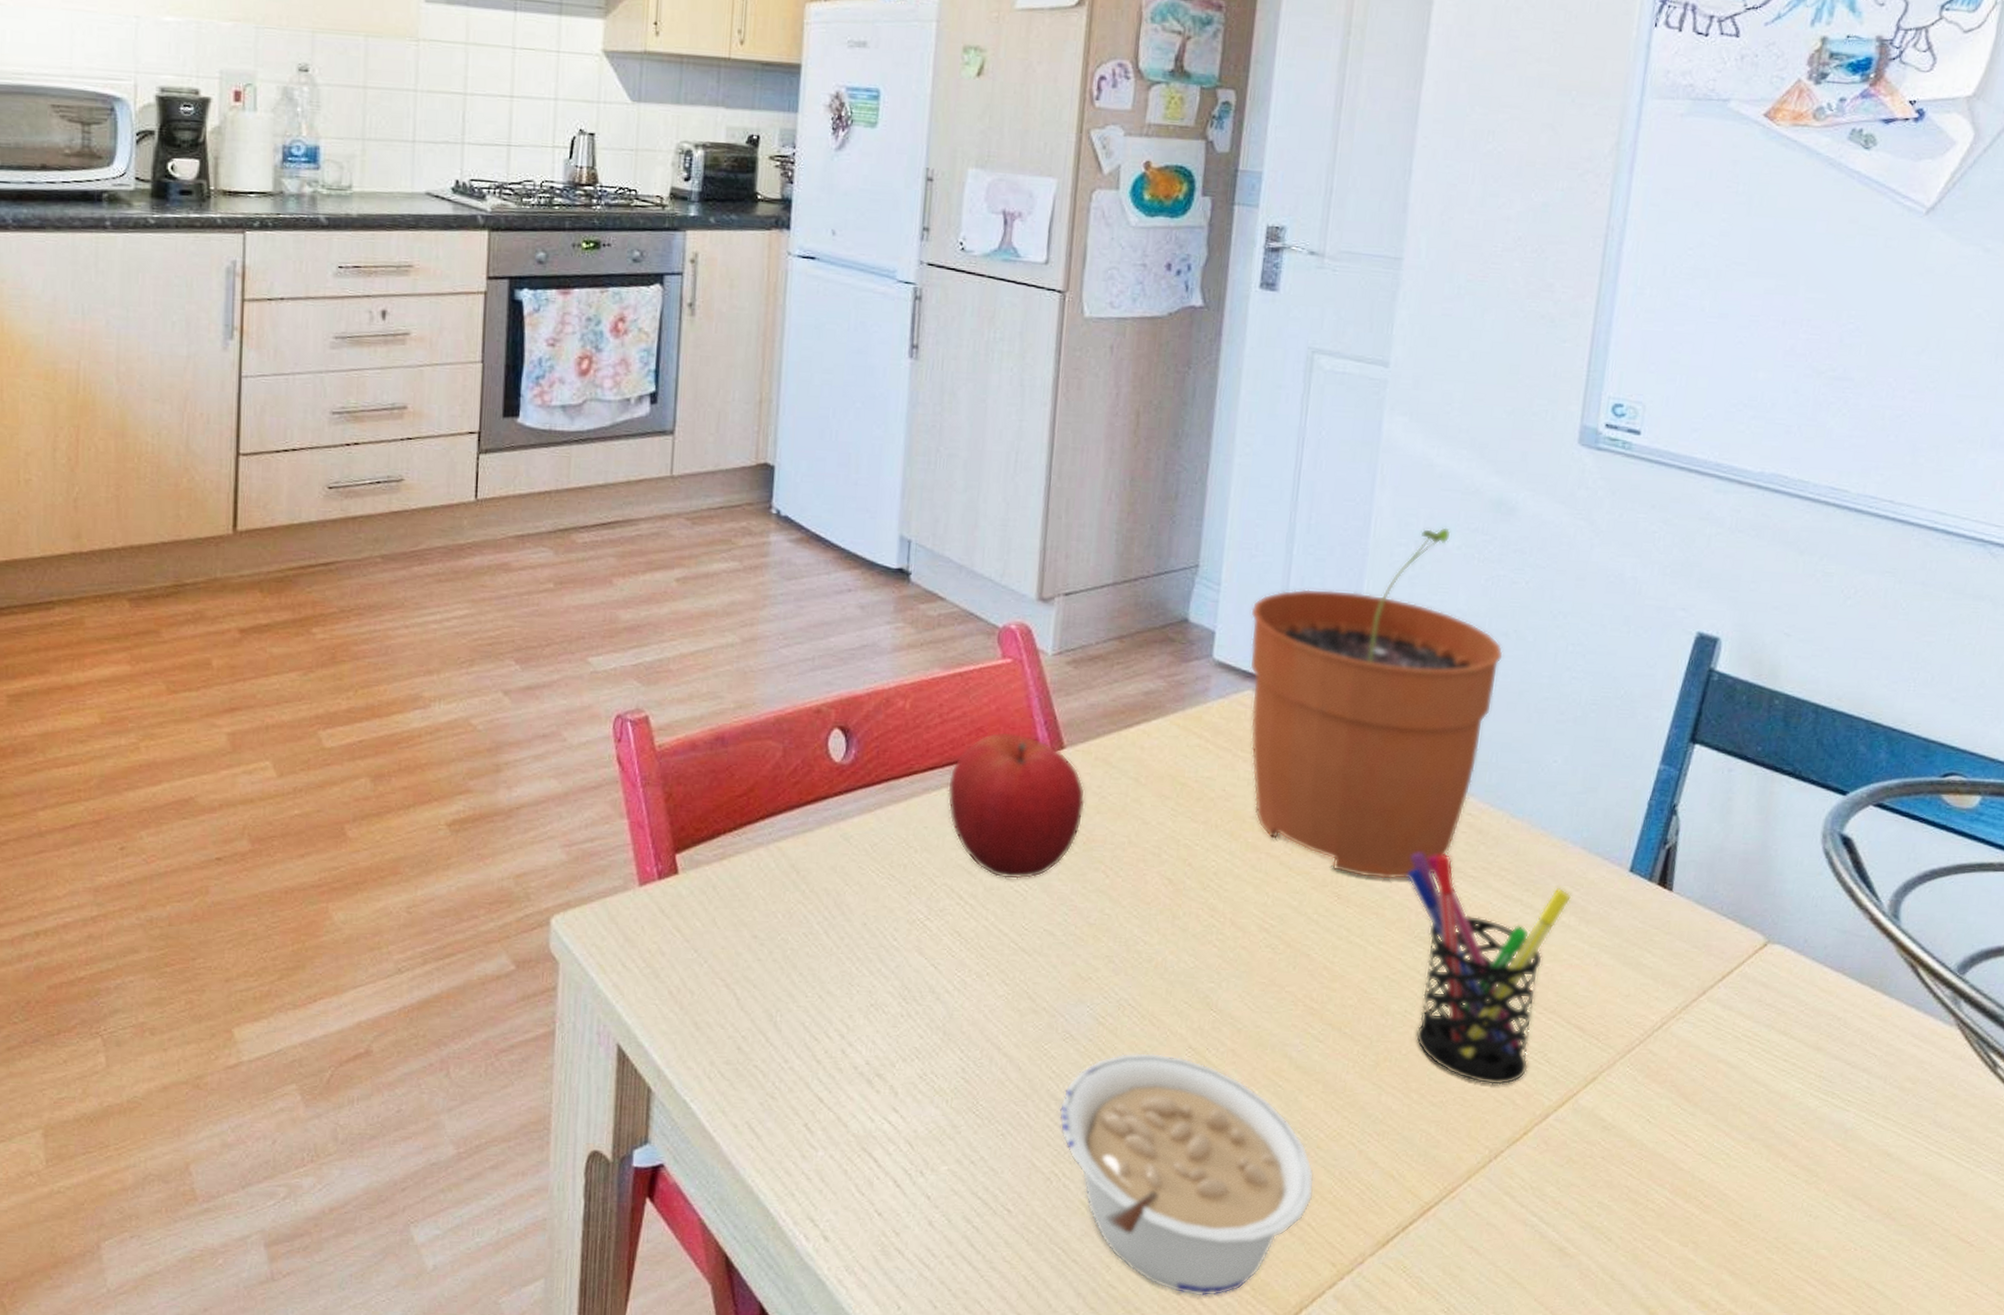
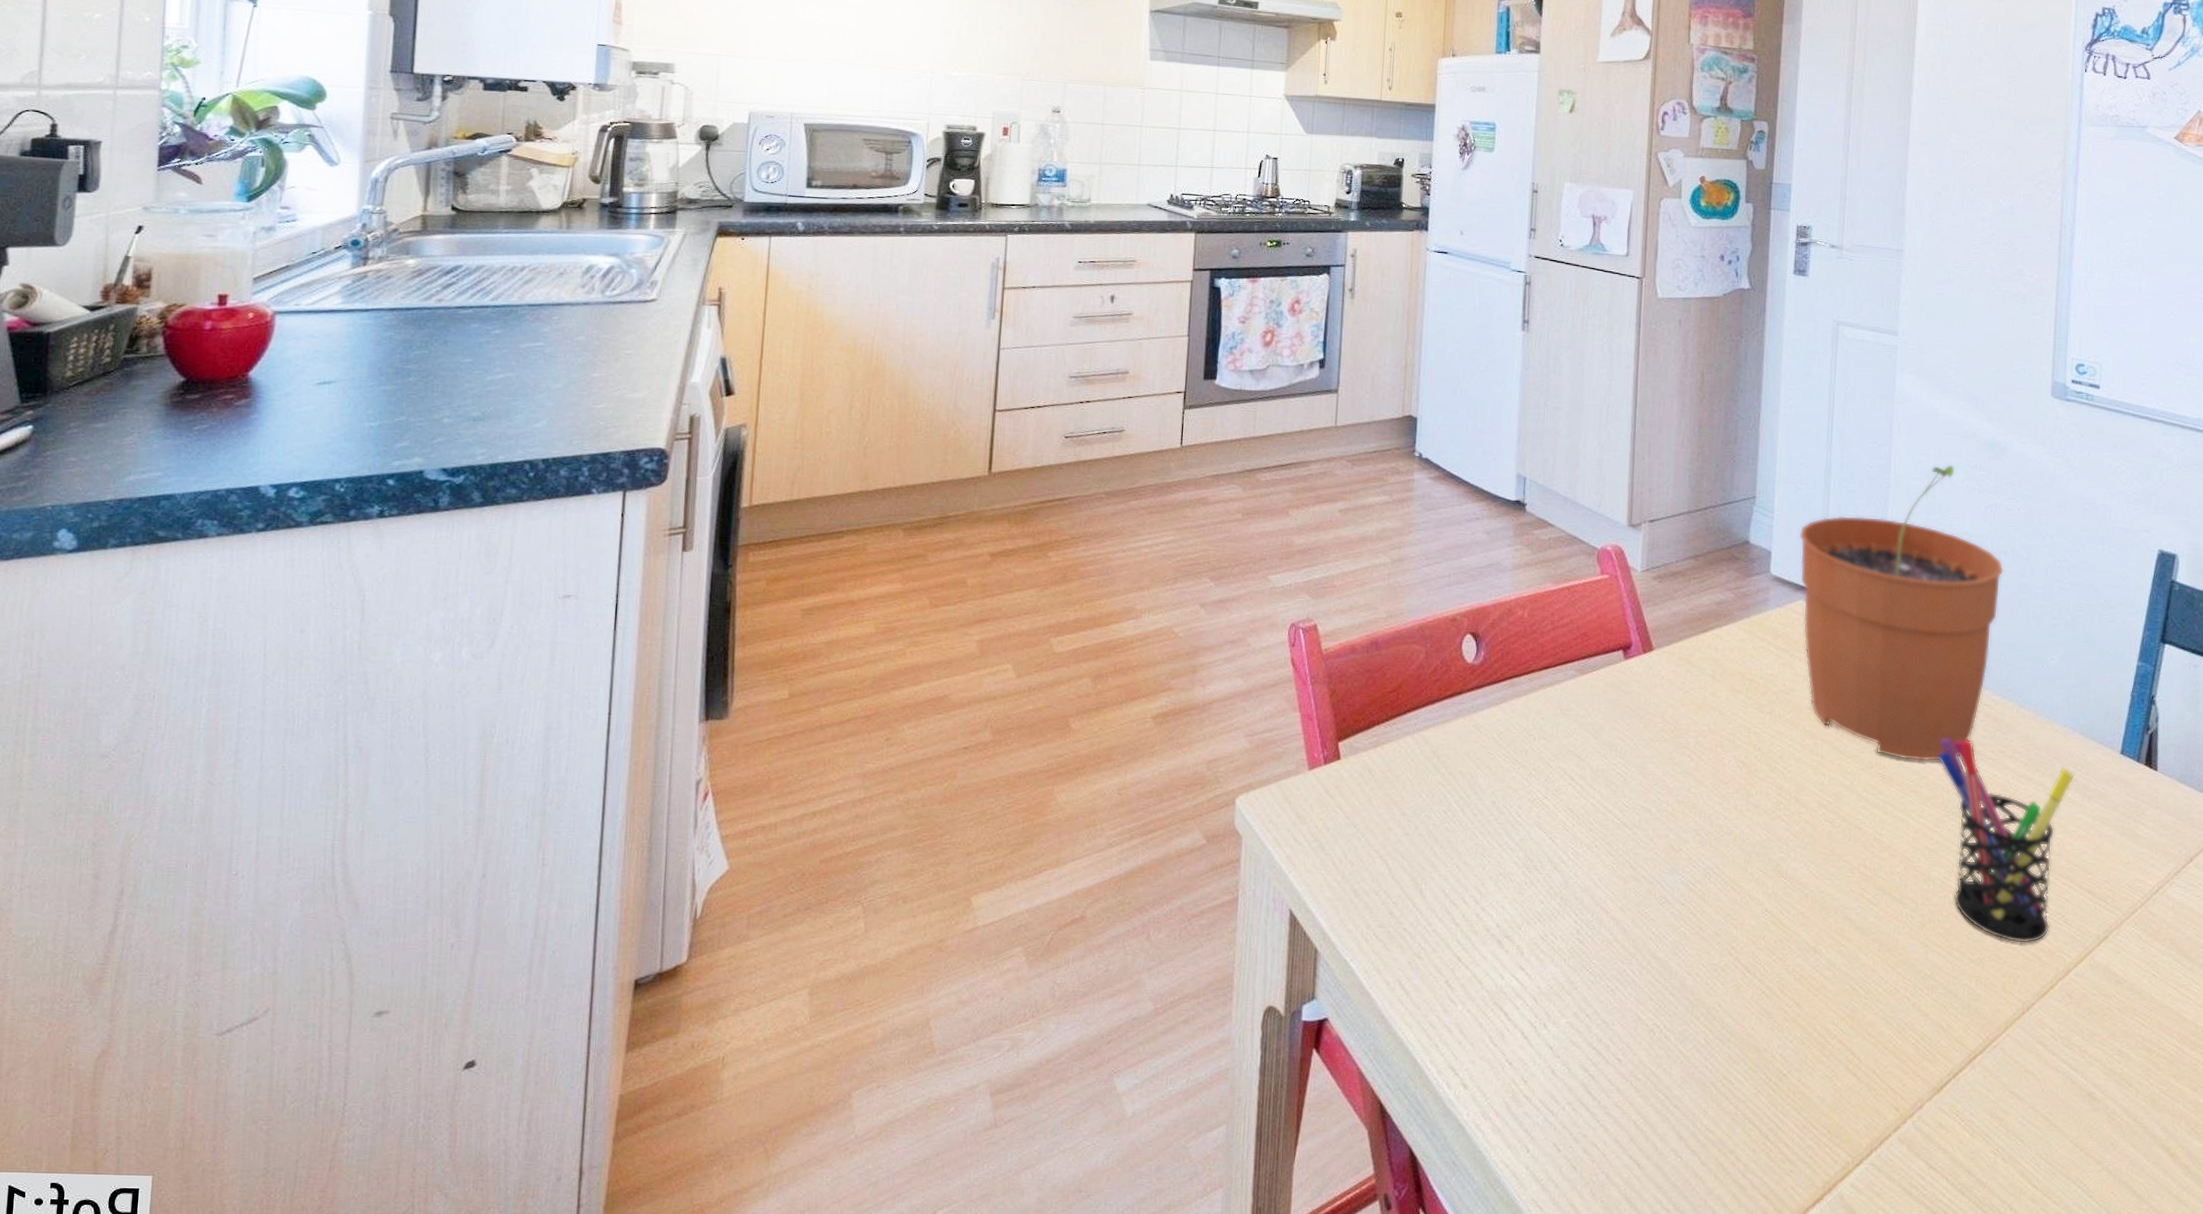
fruit: present [947,731,1086,879] -> none [1559,636,1672,763]
legume: present [1058,1052,1315,1297] -> none [1658,915,1877,1139]

